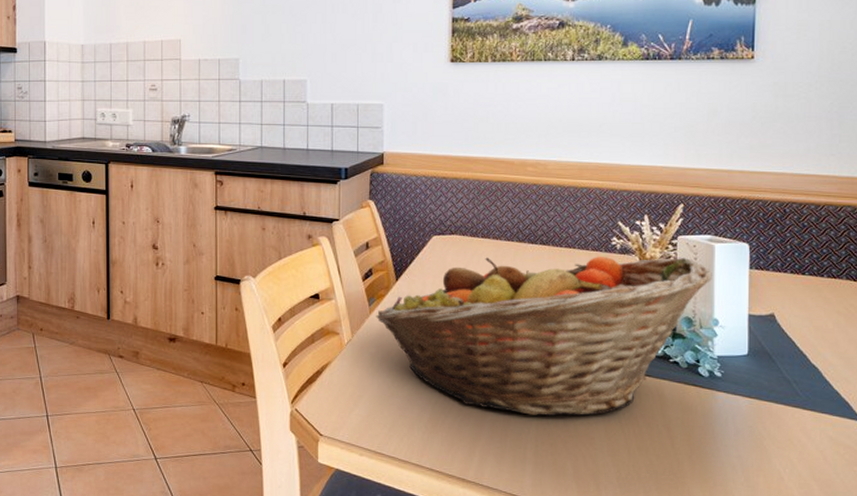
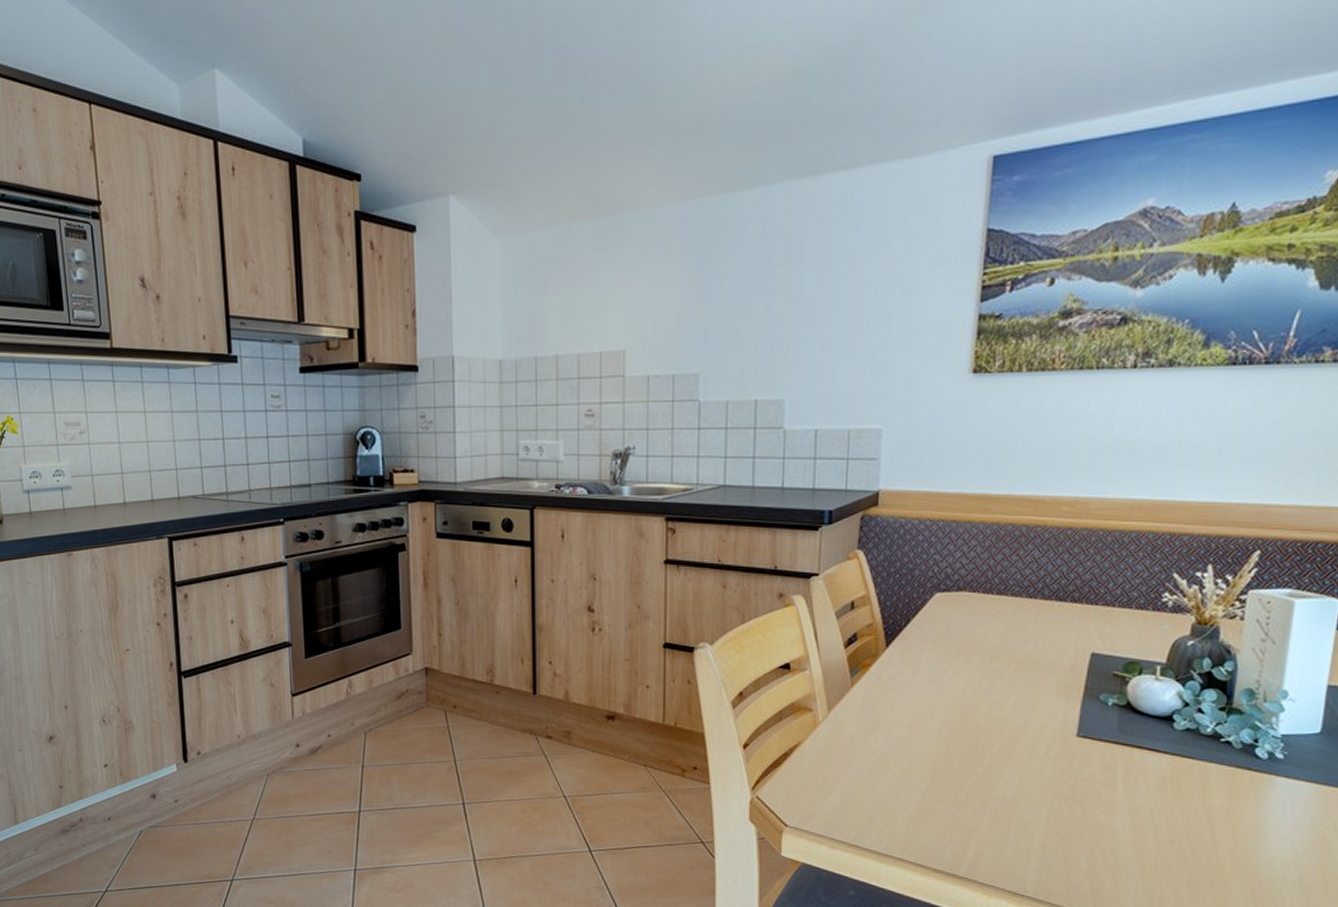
fruit basket: present [376,257,712,416] -> none [859,616,1288,804]

